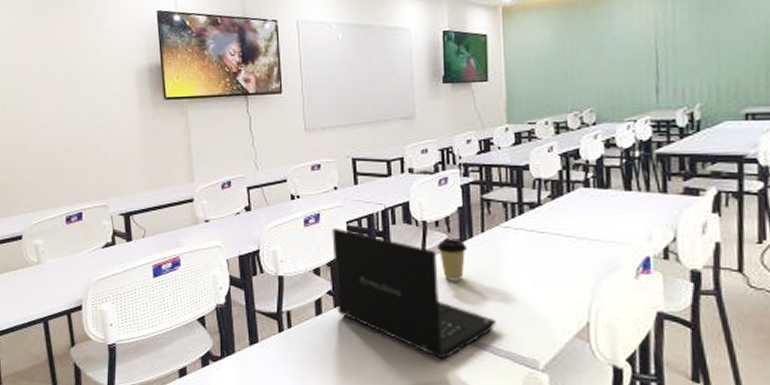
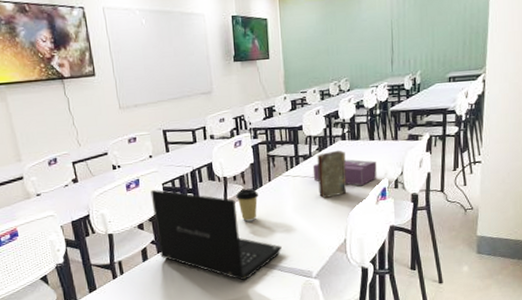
tissue box: none [542,213,636,251] -> present [312,159,377,186]
book: none [548,199,591,262] -> present [317,150,347,198]

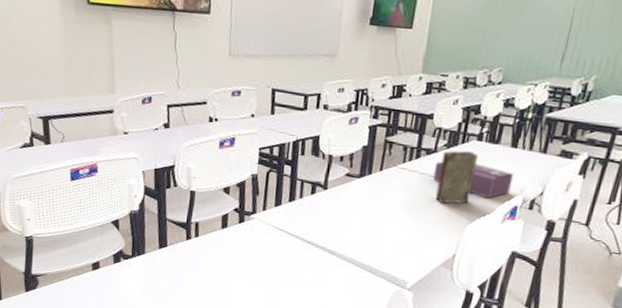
laptop: present [150,189,282,281] -> none [241,152,378,275]
coffee cup: present [236,189,259,222] -> none [338,174,365,211]

